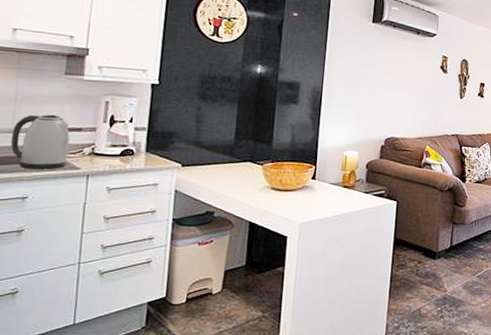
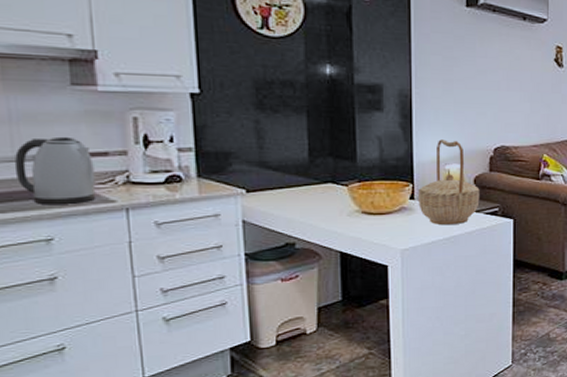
basket: none [318,129,371,204] -> present [418,139,480,225]

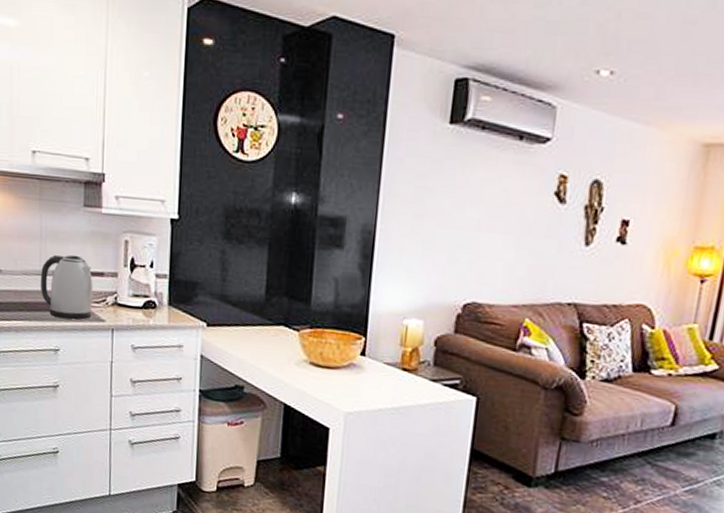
basket: present [418,139,480,225] -> none [369,287,440,393]

